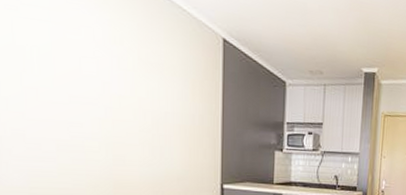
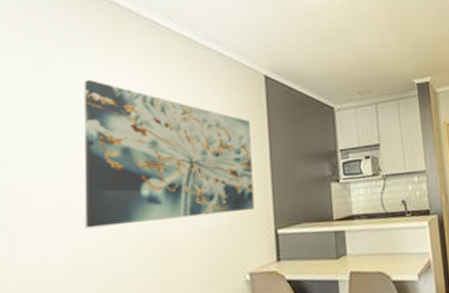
wall art: none [37,8,205,165] -> present [84,79,254,229]

